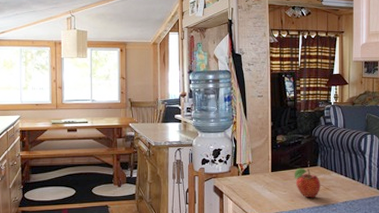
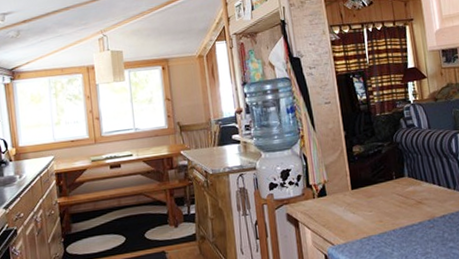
fruit: present [294,168,321,198] -> none [378,181,412,216]

